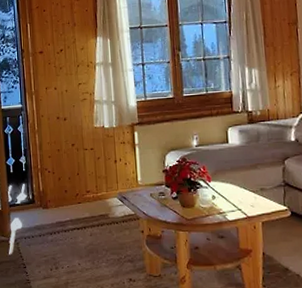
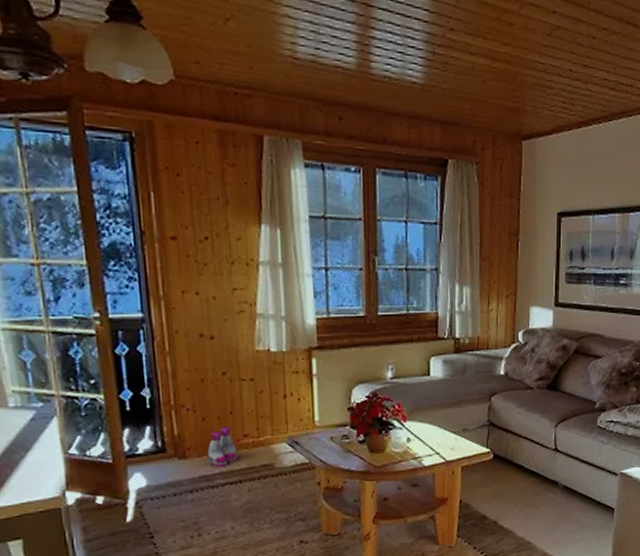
boots: none [61,184,83,216] -> present [206,426,238,467]

